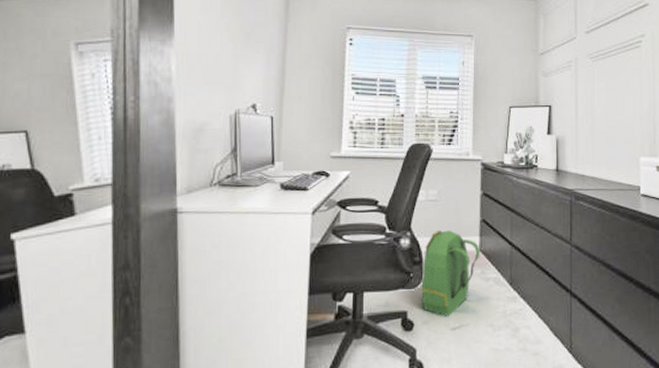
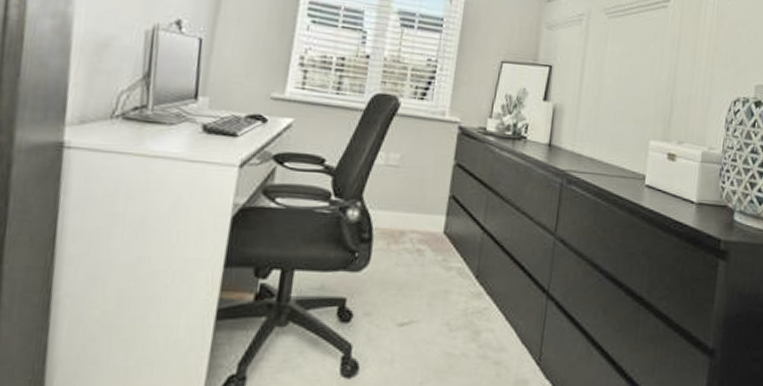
backpack: present [421,230,480,316] -> none [366,204,445,308]

